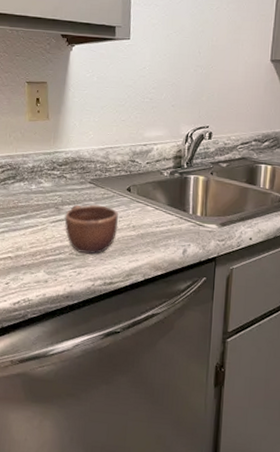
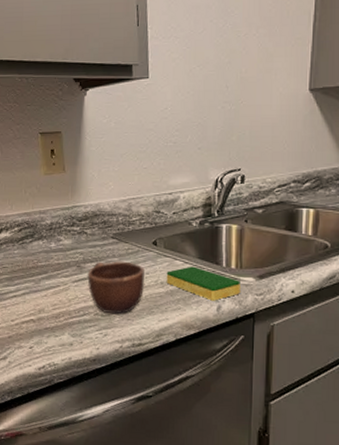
dish sponge: none [137,212,205,245] -> present [166,266,240,301]

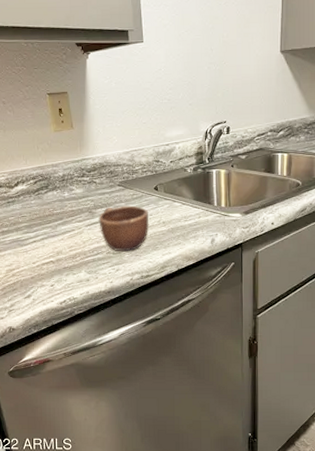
dish sponge: present [166,266,240,301] -> none [167,207,230,235]

